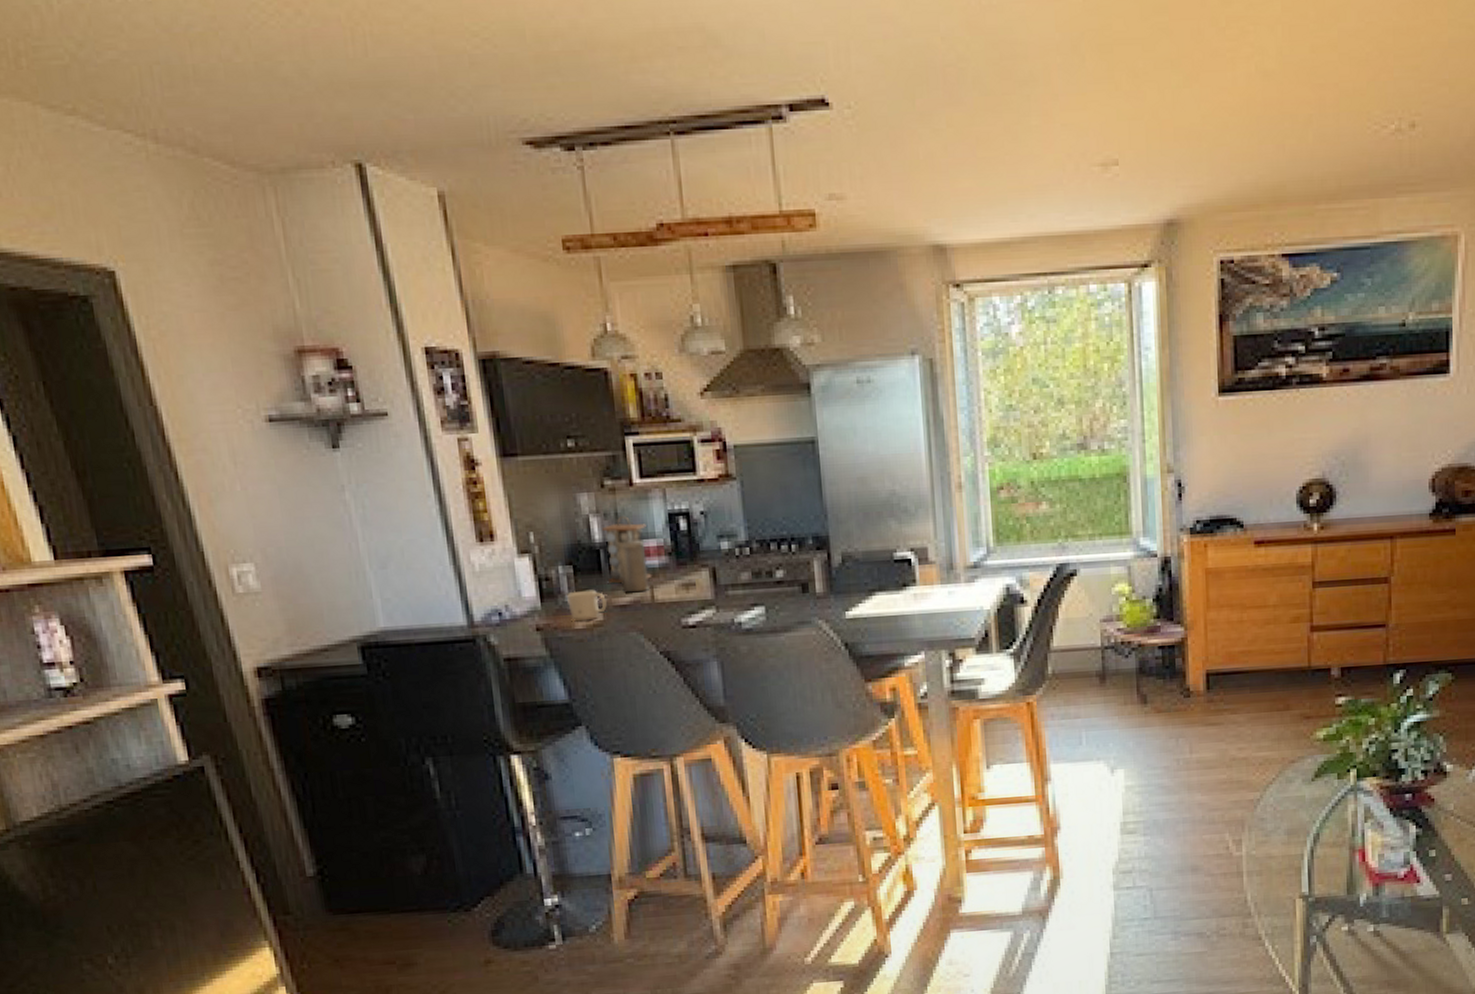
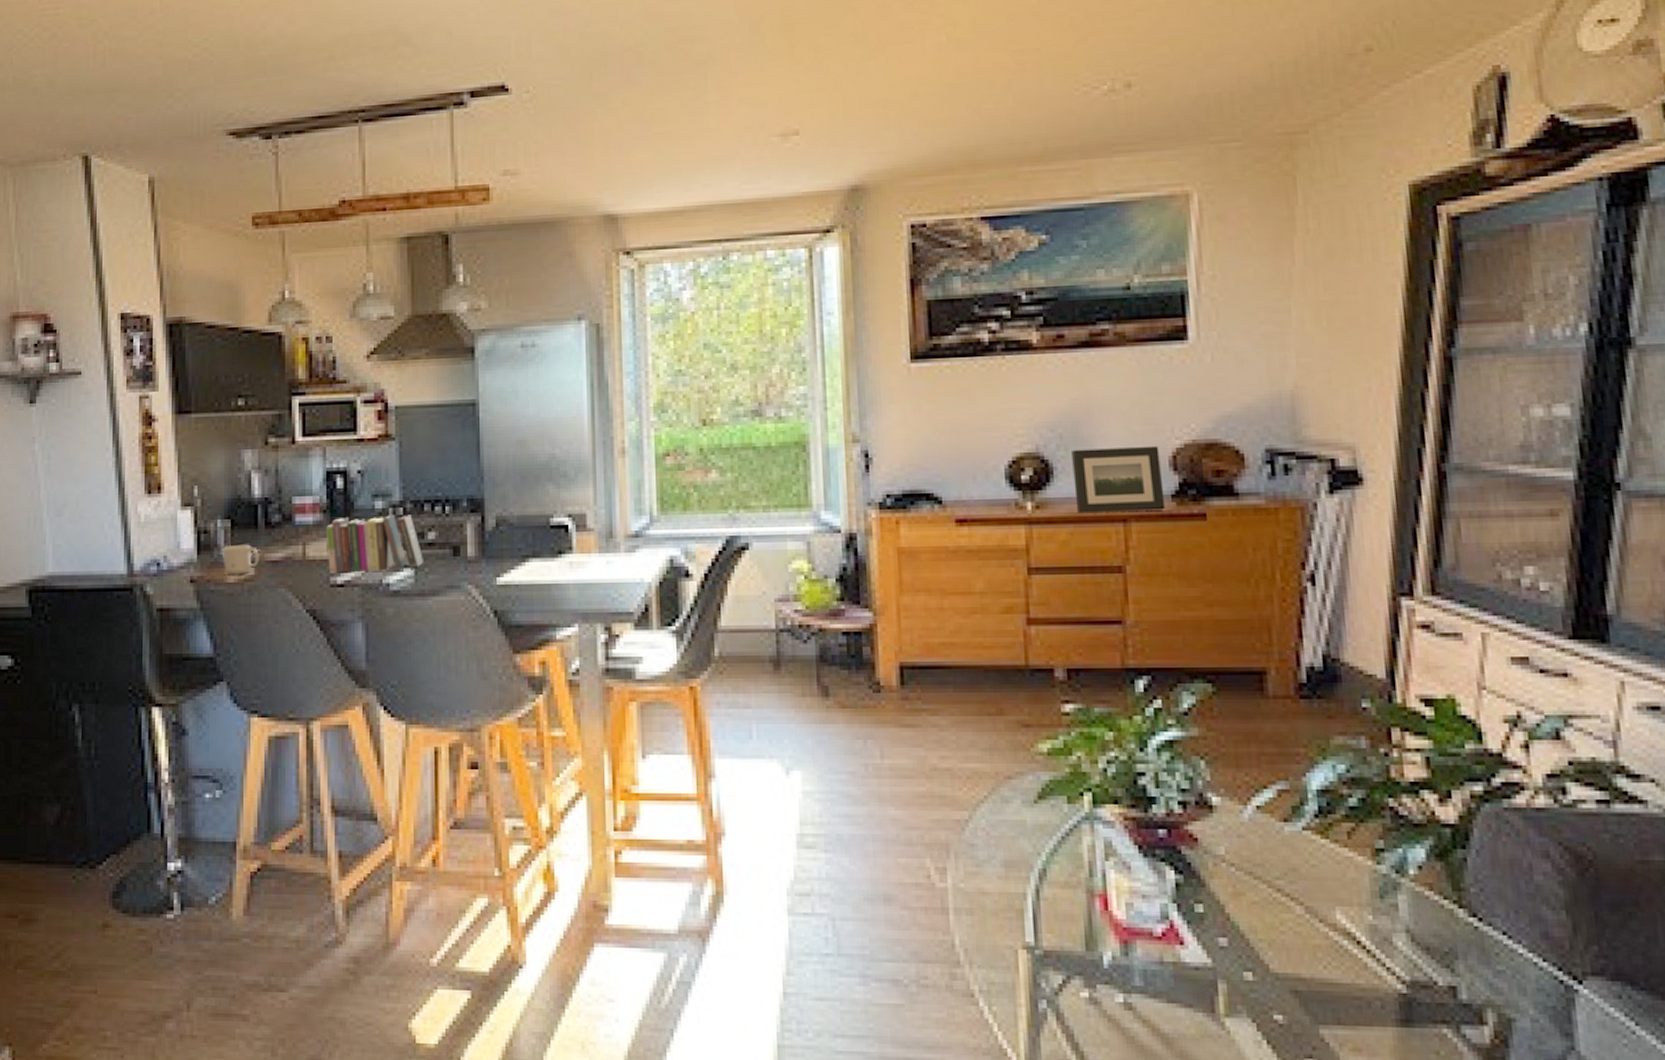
spice rack: present [602,516,652,584] -> none [262,473,306,539]
canister: present [617,540,649,593] -> none [274,497,302,549]
books: none [672,554,773,615] -> present [325,514,423,573]
picture frame: none [1352,470,1424,533] -> present [1072,445,1166,514]

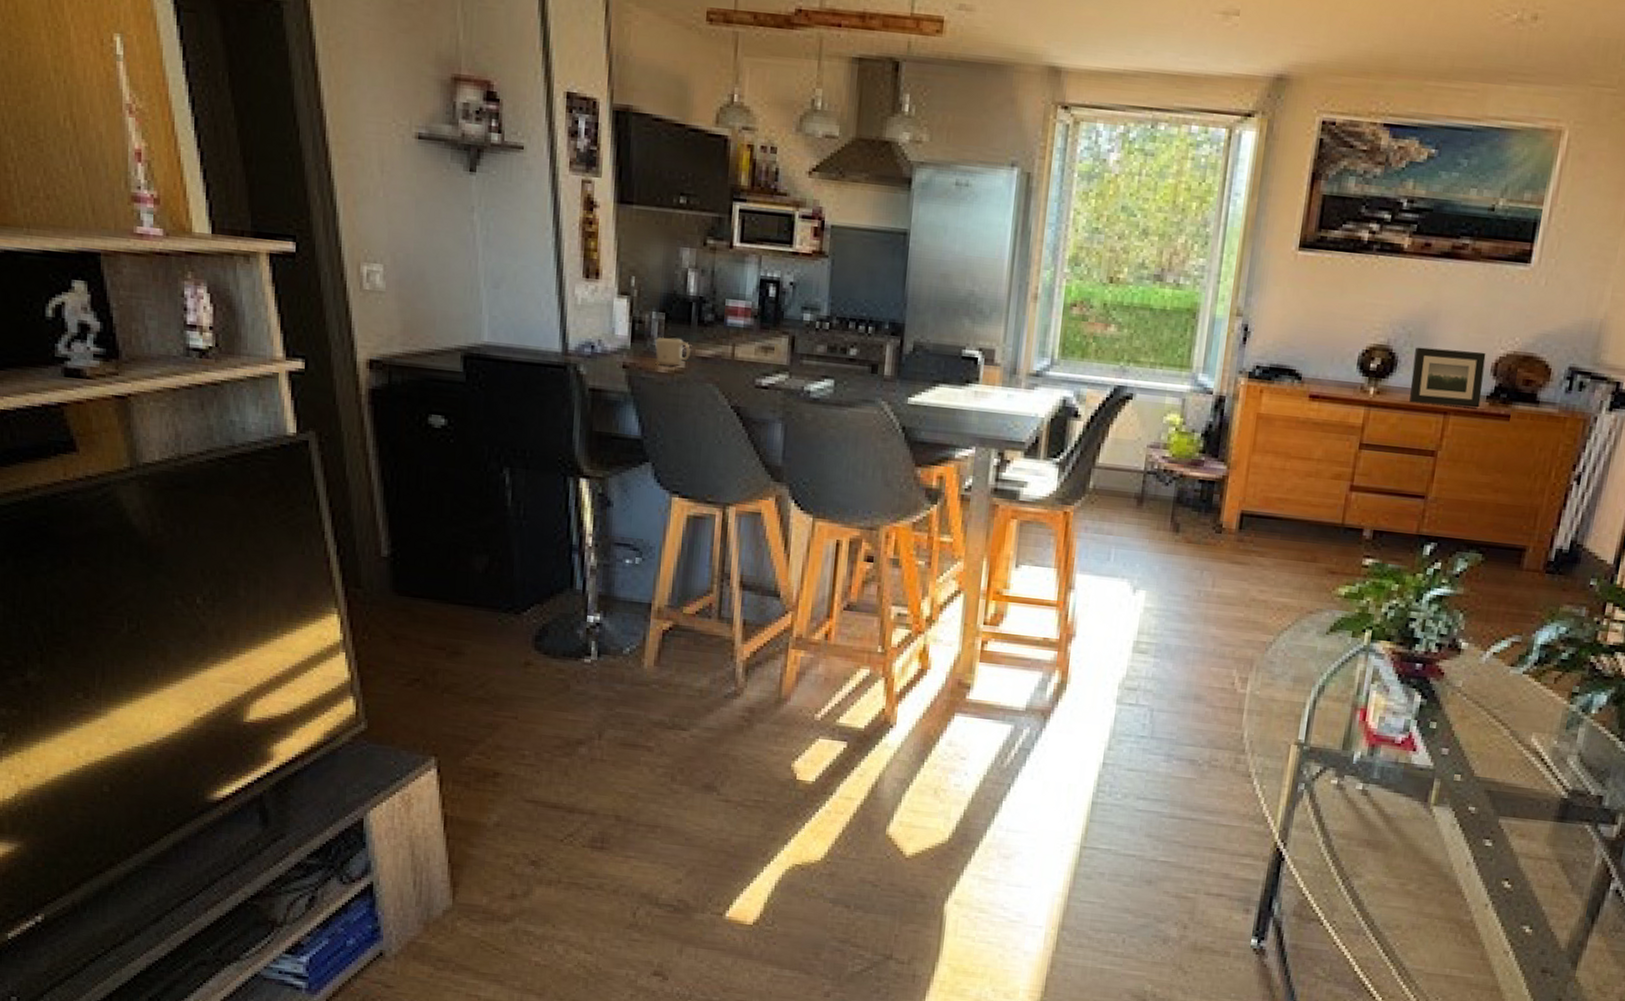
books: present [325,514,423,573] -> none [755,325,844,380]

